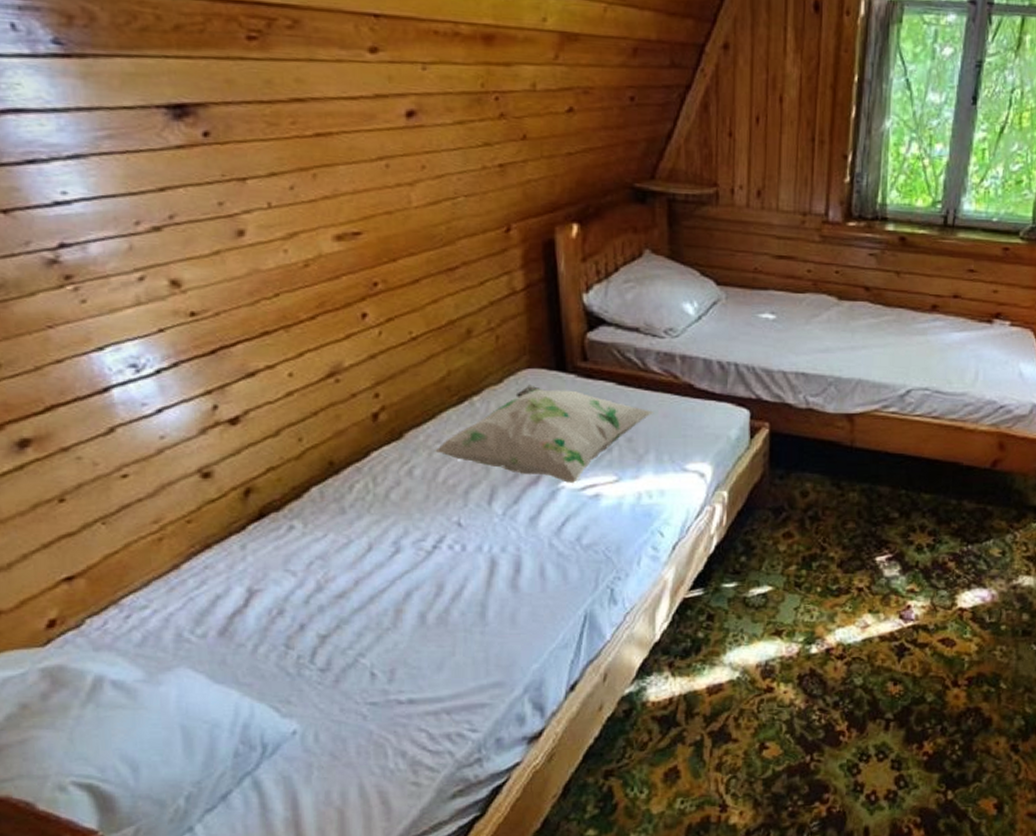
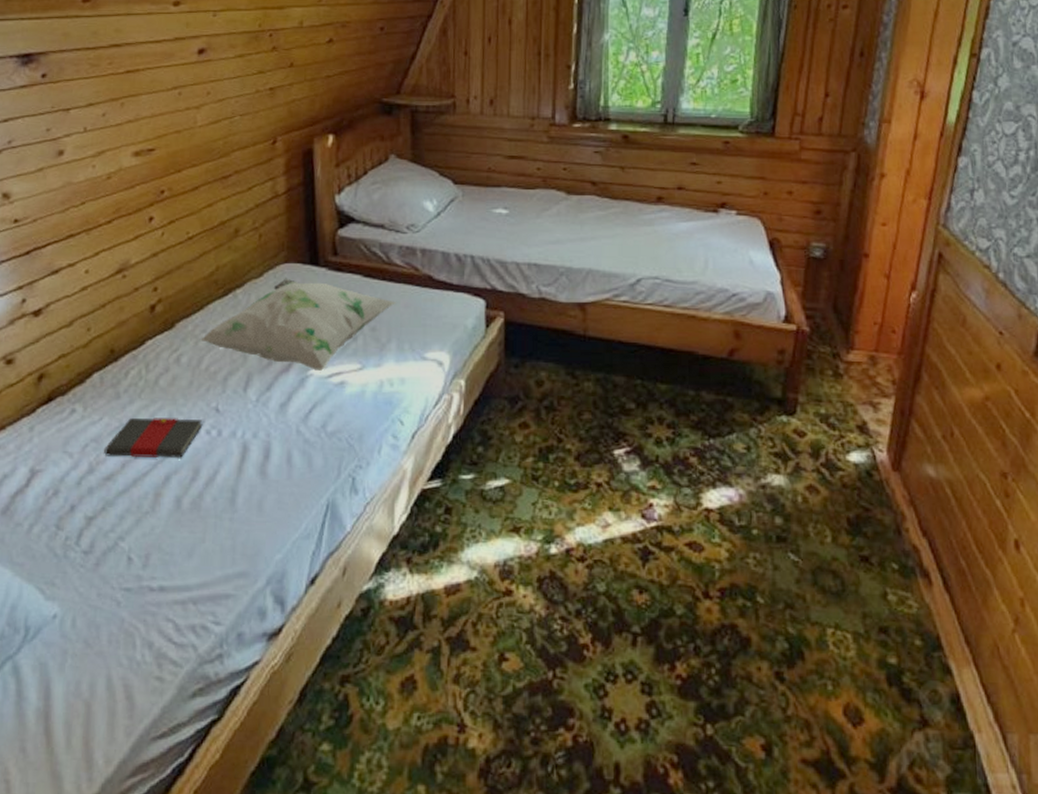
book: none [333,533,444,574] -> present [104,417,203,458]

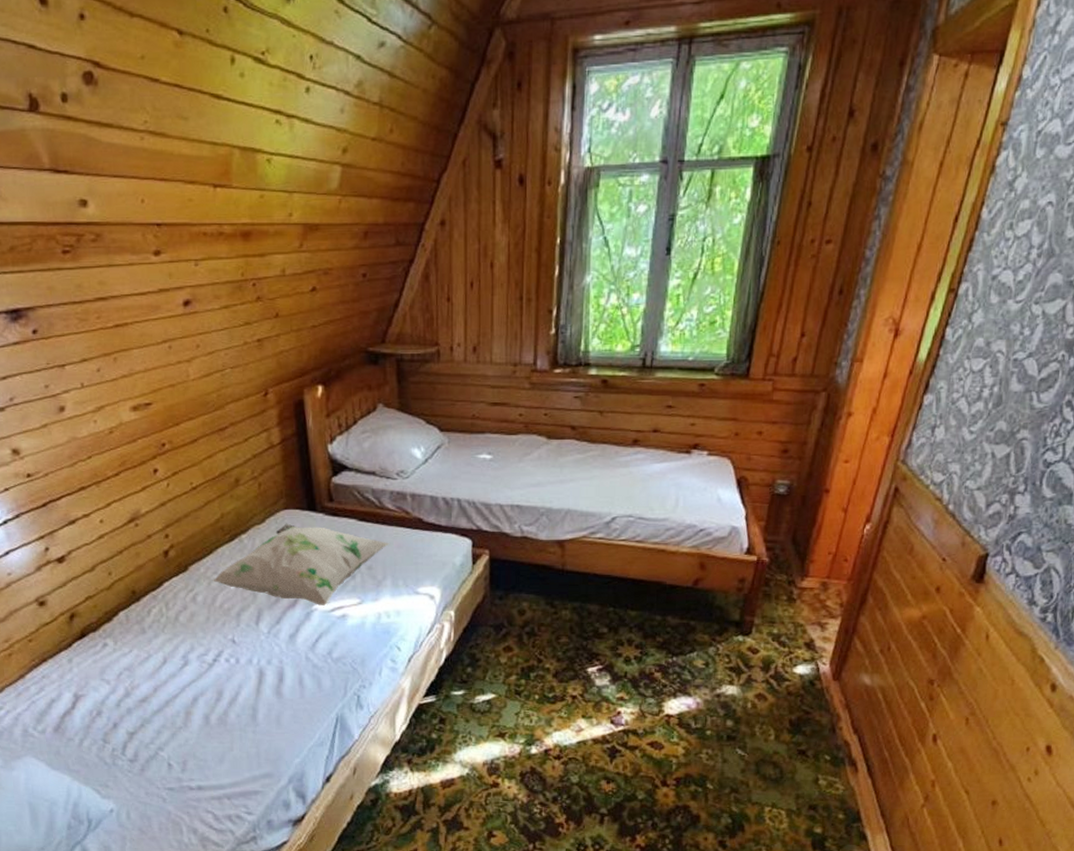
book: present [104,417,203,458] -> none [137,649,222,682]

